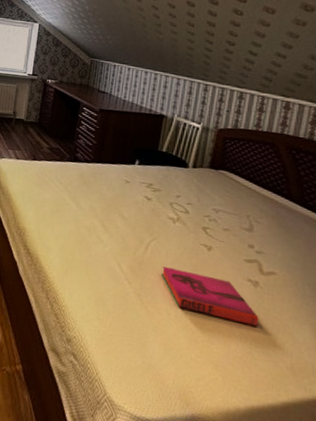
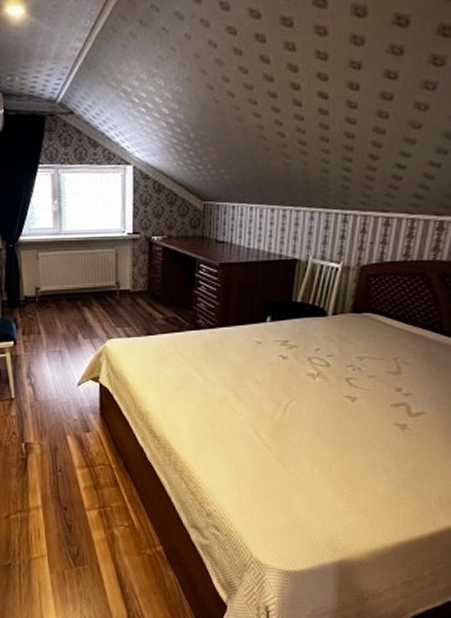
hardback book: present [162,267,259,326] -> none [303,426,407,468]

